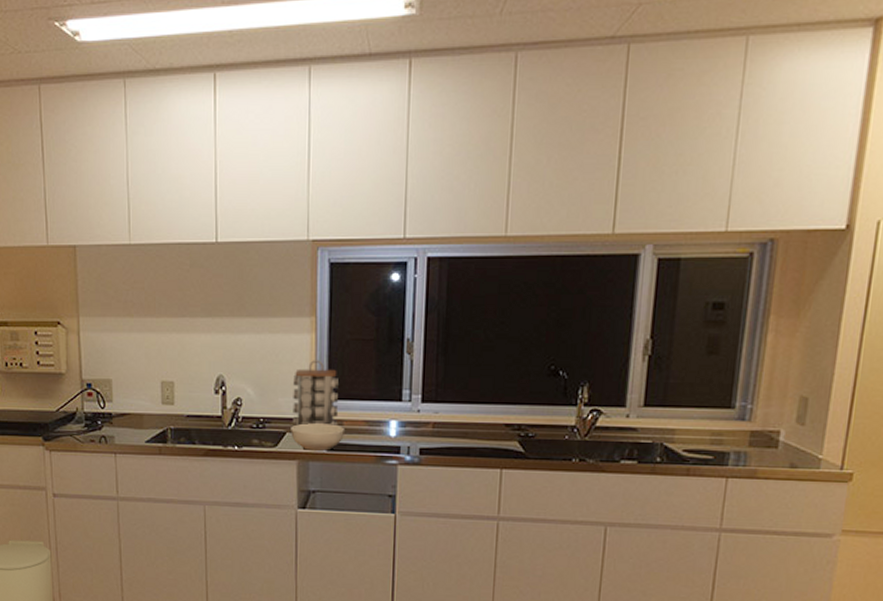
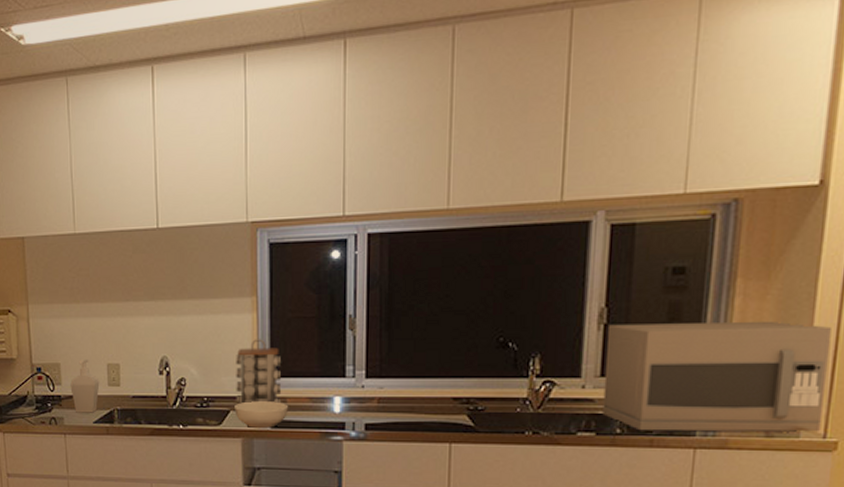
soap bottle: none [122,376,153,432] -> present [70,360,100,413]
microwave: none [644,356,851,464] -> present [602,320,831,432]

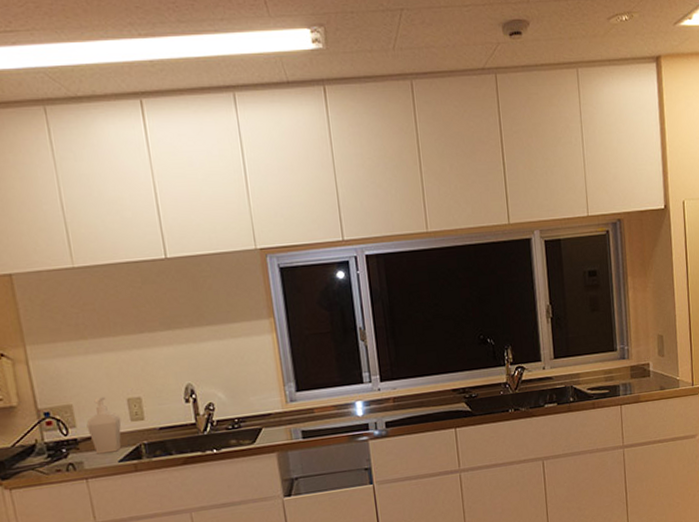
bowl: present [235,401,289,429] -> none [266,413,317,442]
spice rack: present [236,339,282,405] -> none [261,357,310,422]
microwave: present [602,320,831,432] -> none [553,306,690,397]

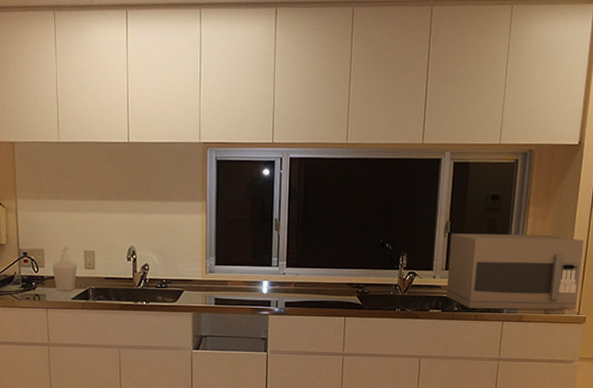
microwave: none [553,306,690,397] -> present [446,233,584,310]

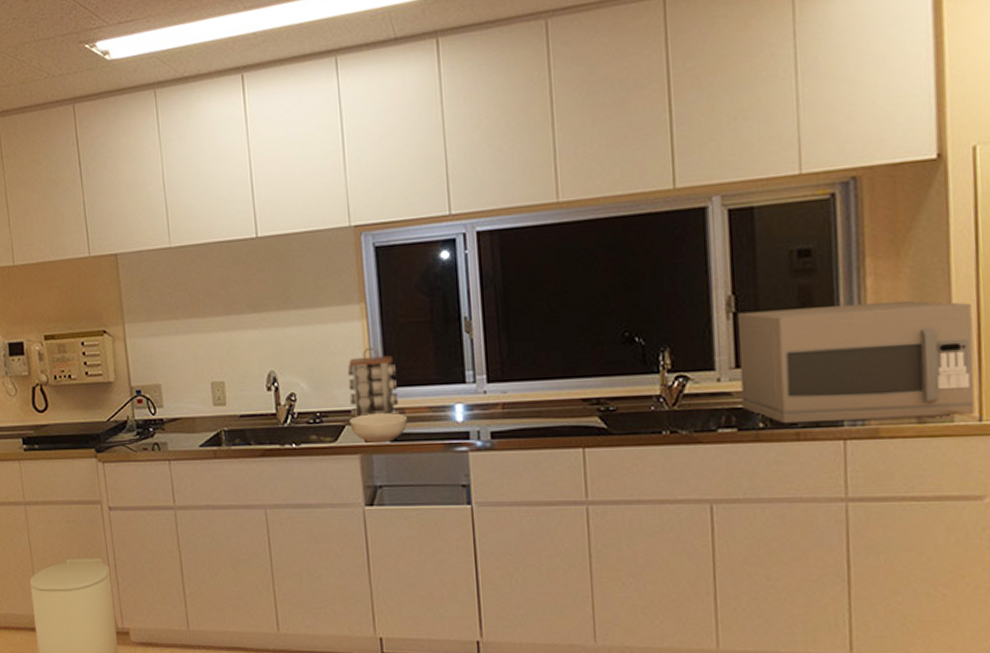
soap bottle: present [52,247,78,291] -> none [172,379,205,437]
bowl: none [187,283,229,306] -> present [350,413,408,444]
spice rack: none [188,235,224,286] -> present [348,347,400,419]

